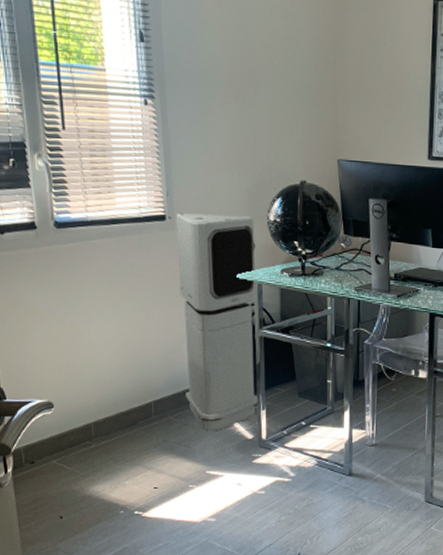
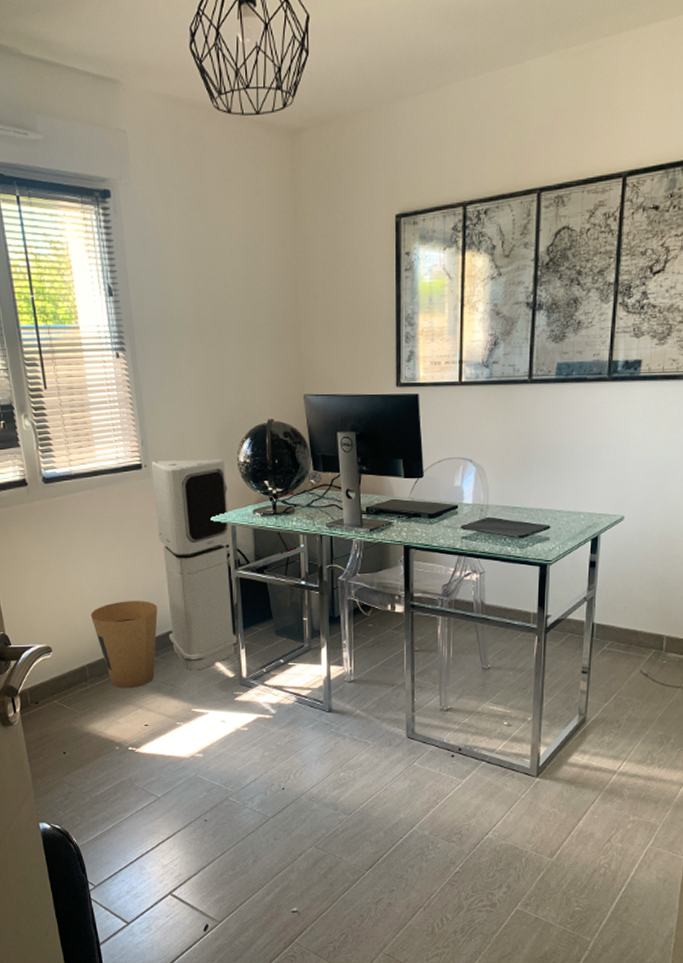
trash can: none [100,356,174,448] -> present [90,601,158,688]

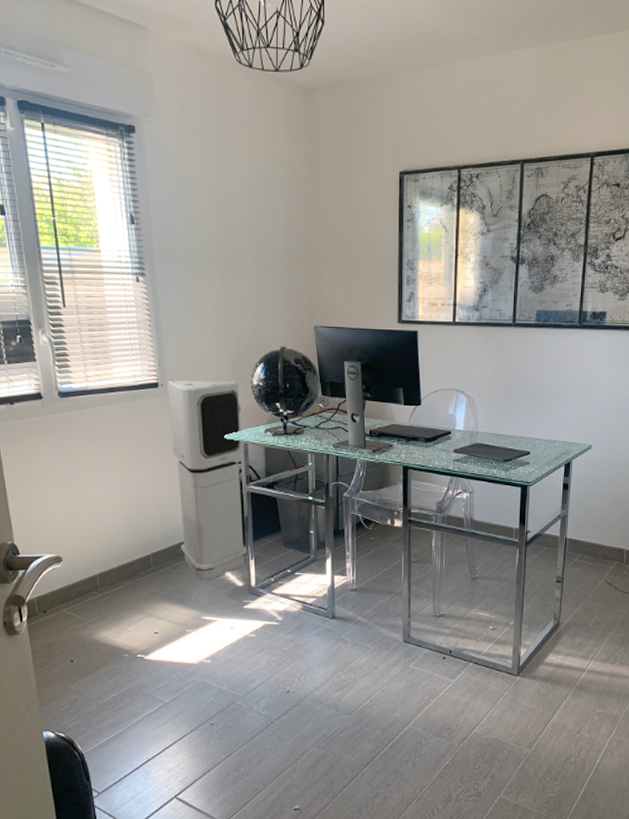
trash can: present [90,601,158,688] -> none [103,513,170,596]

